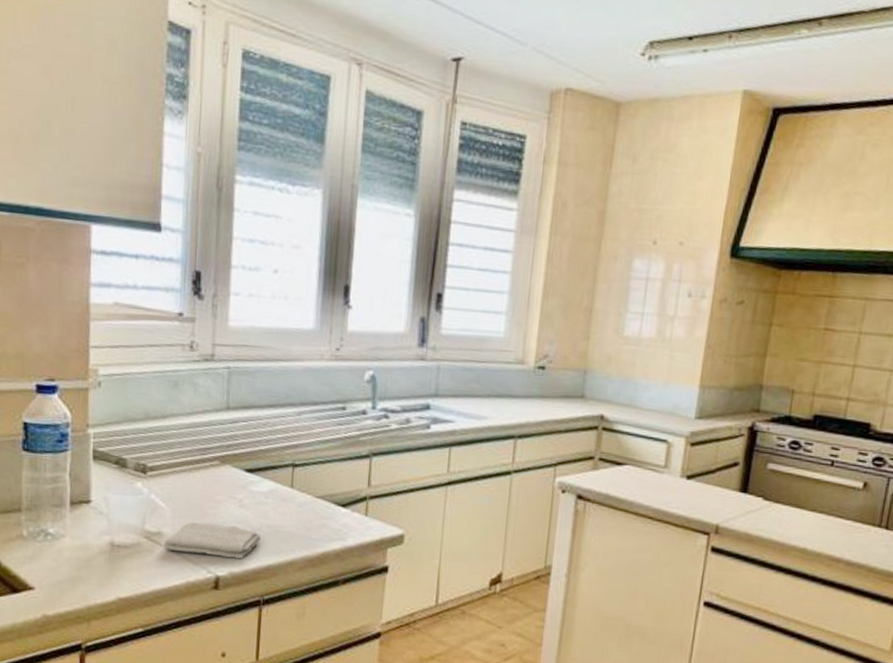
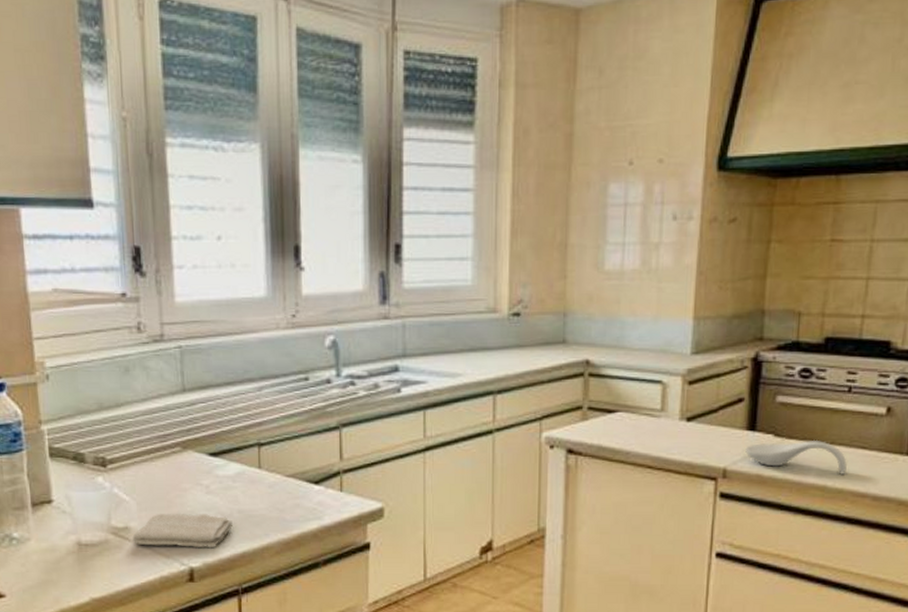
spoon rest: none [737,505,826,540] -> present [745,439,847,474]

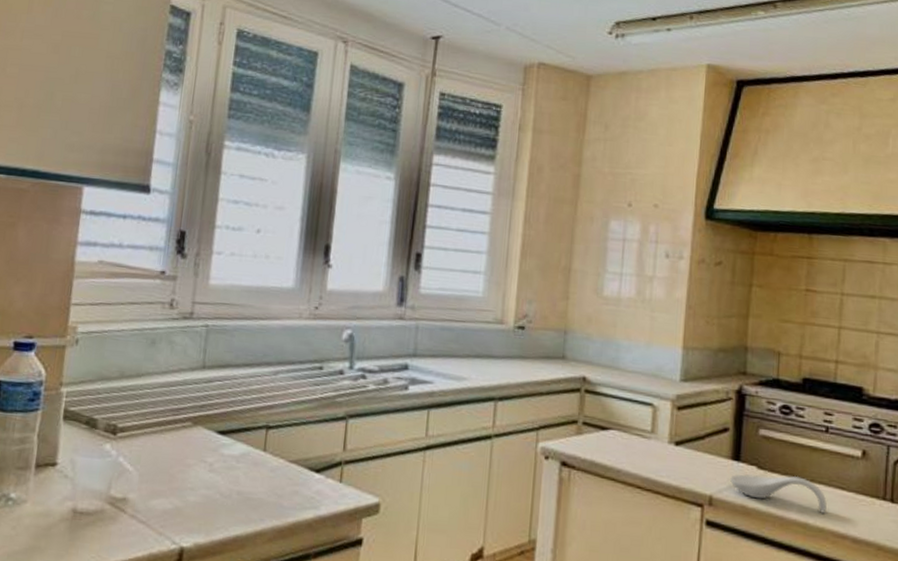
washcloth: present [132,513,233,549] -> none [128,487,230,529]

